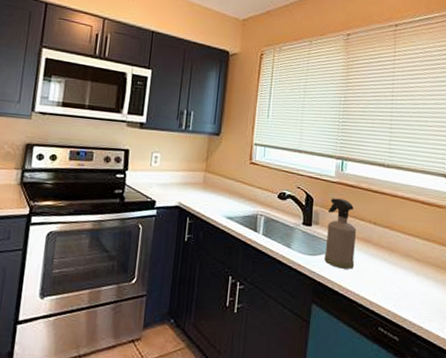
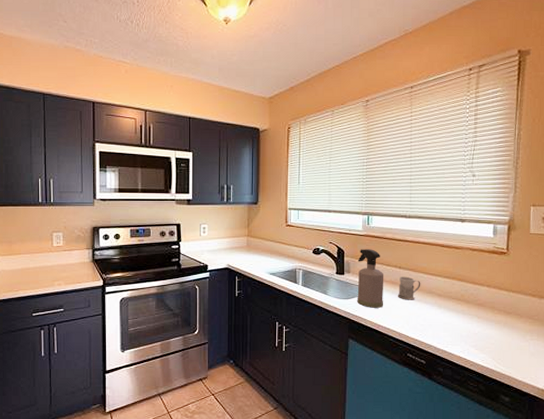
mug: none [370,234,398,263] -> present [397,276,421,300]

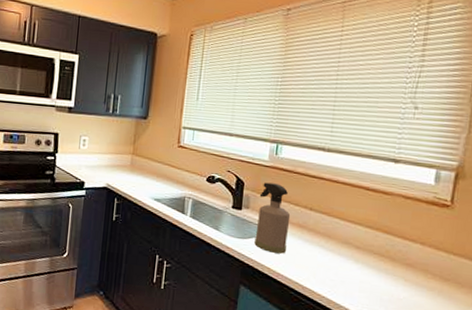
mug: present [397,276,421,300] -> none [304,219,336,250]

